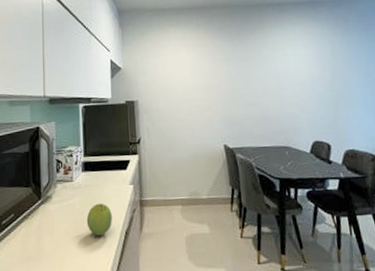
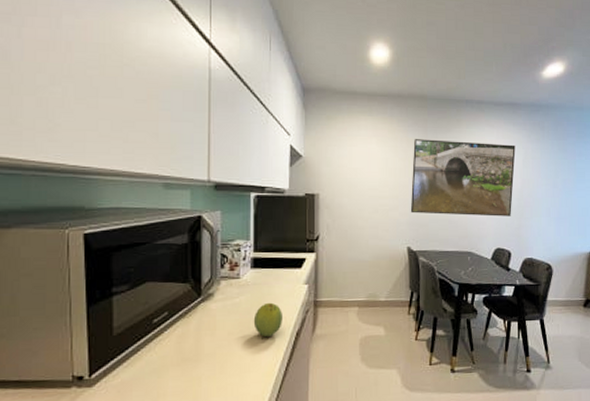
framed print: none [220,39,326,113] -> present [410,139,516,217]

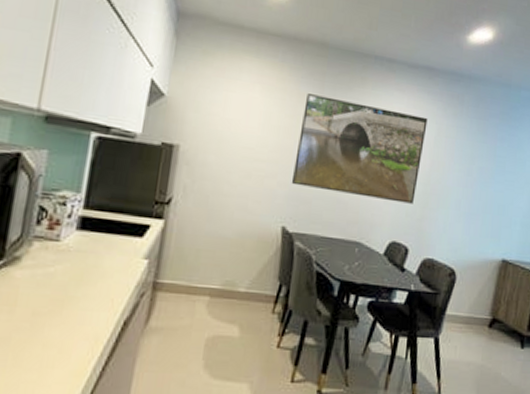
fruit: present [253,302,282,337] -> none [68,277,110,323]

